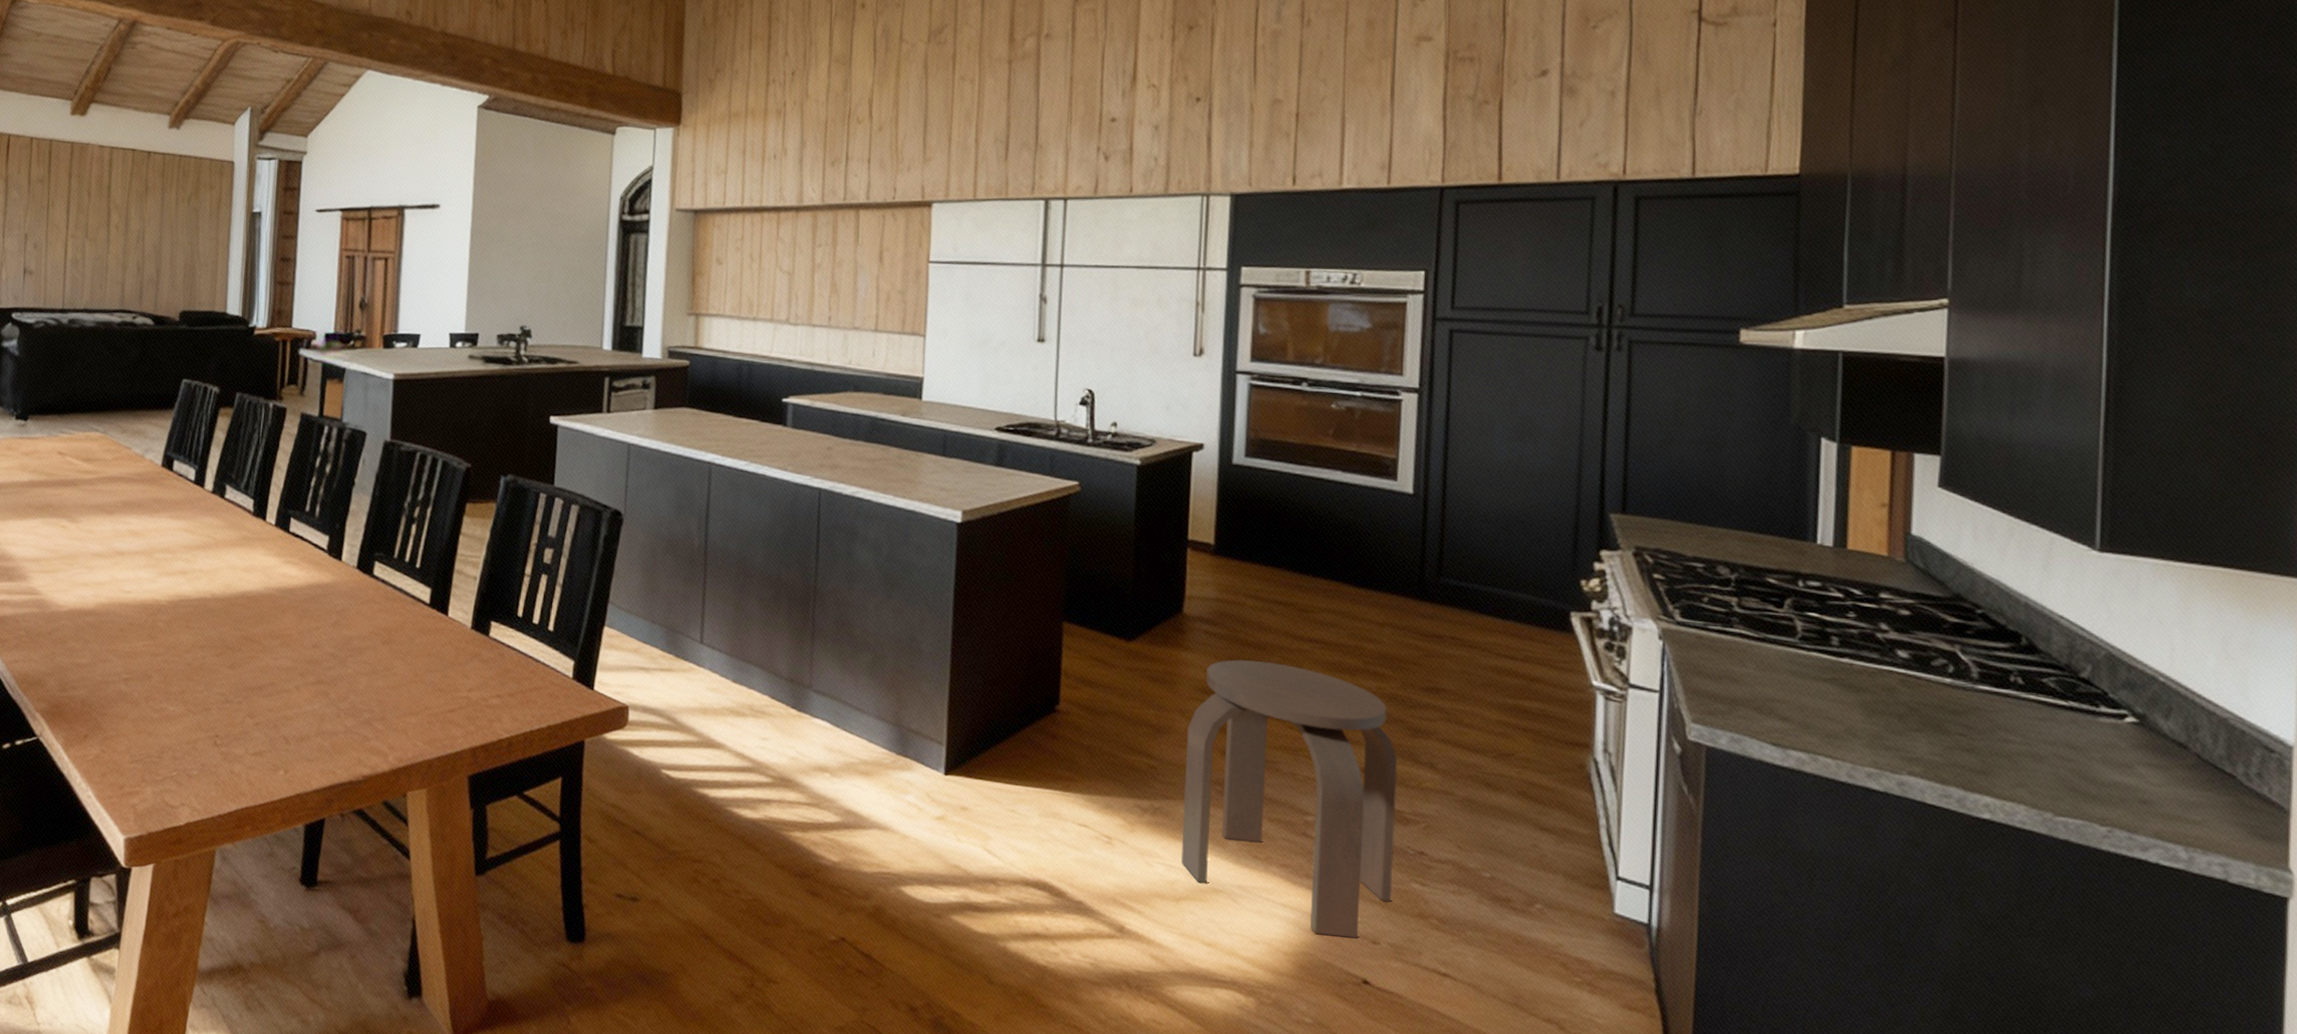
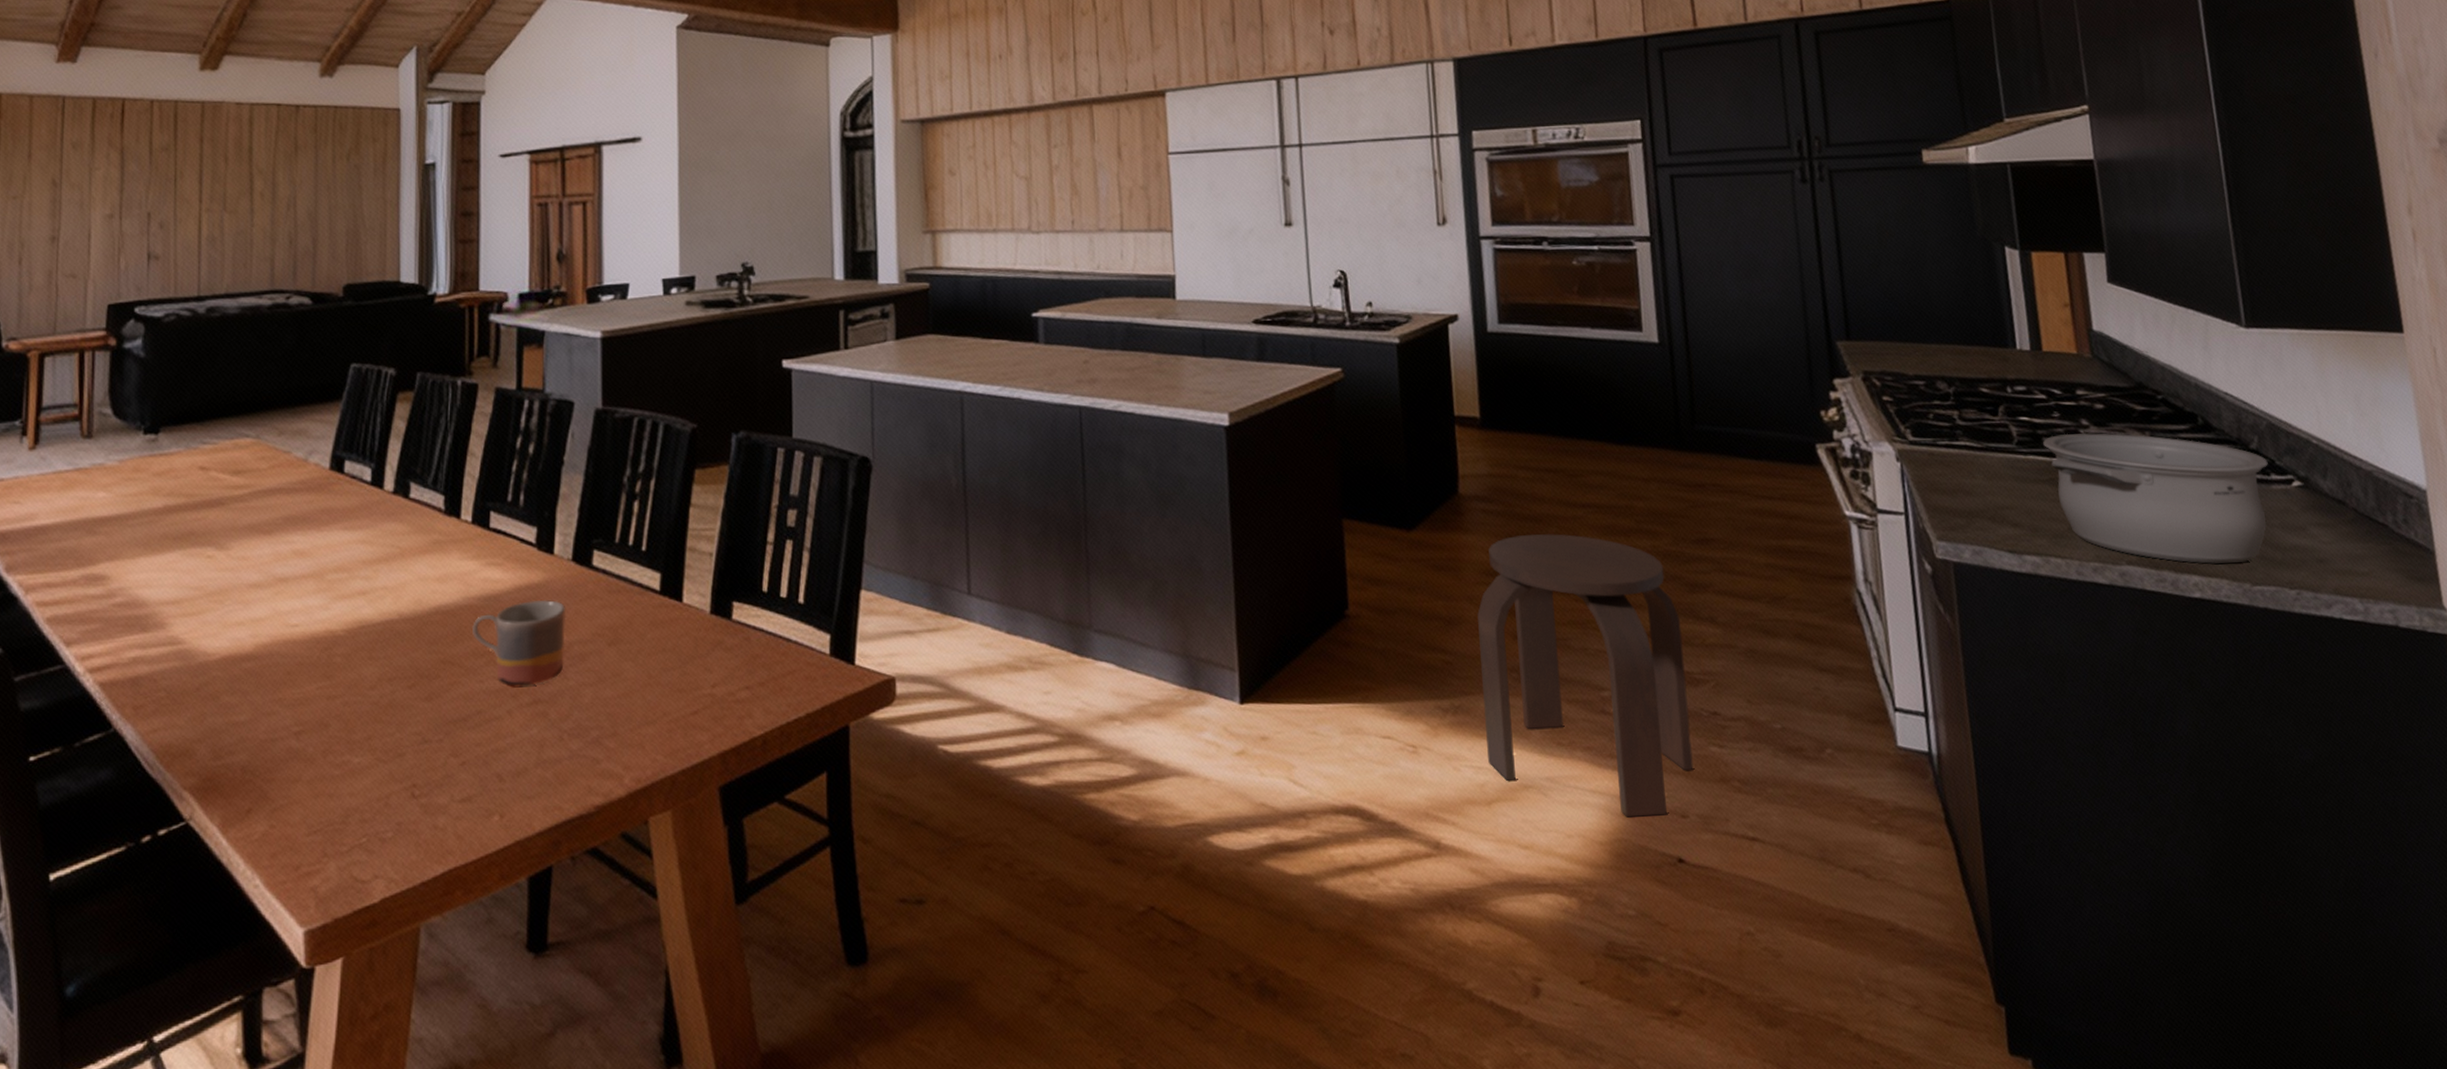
mug: none [270,597,349,668] -> present [472,599,566,687]
cooking pot: none [1831,635,2099,791] -> present [2043,432,2268,564]

